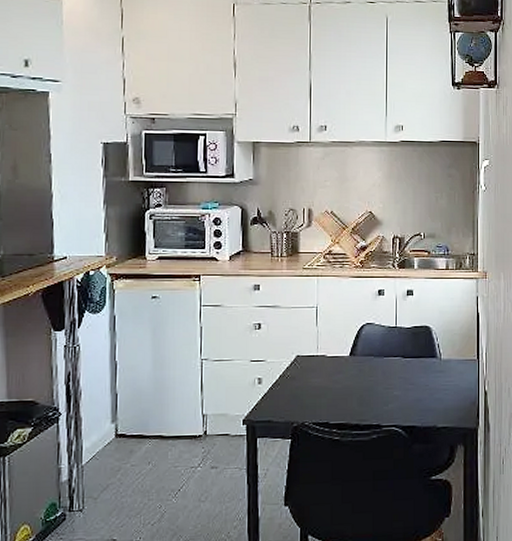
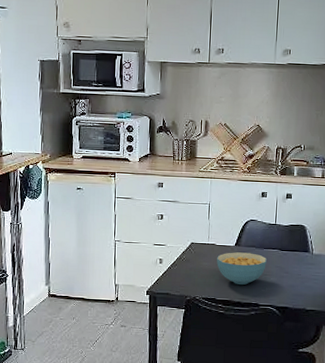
cereal bowl: none [328,363,388,403] -> present [217,252,267,285]

